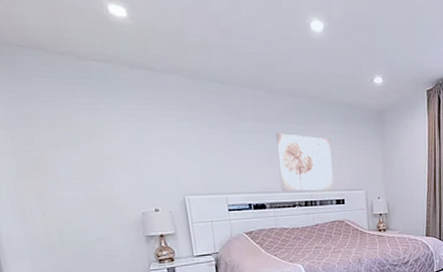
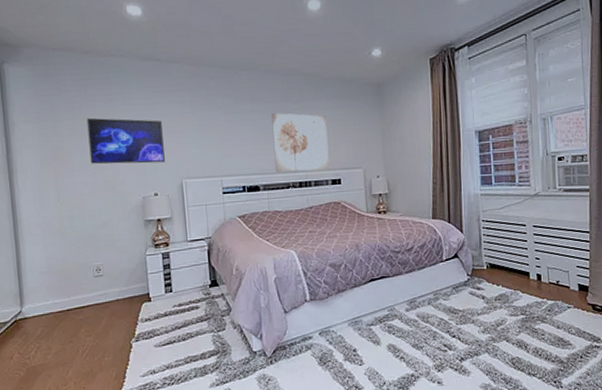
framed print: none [70,127,165,179] -> present [87,117,165,164]

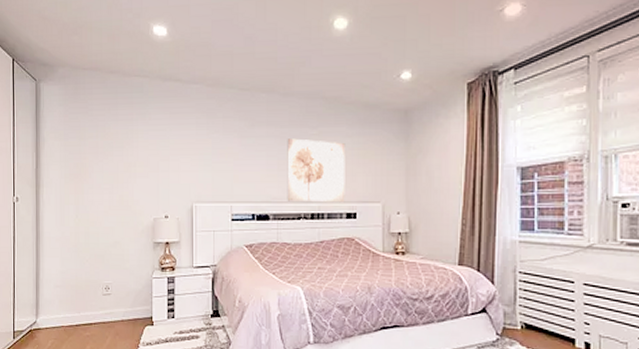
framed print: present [87,117,165,164] -> none [108,136,177,185]

